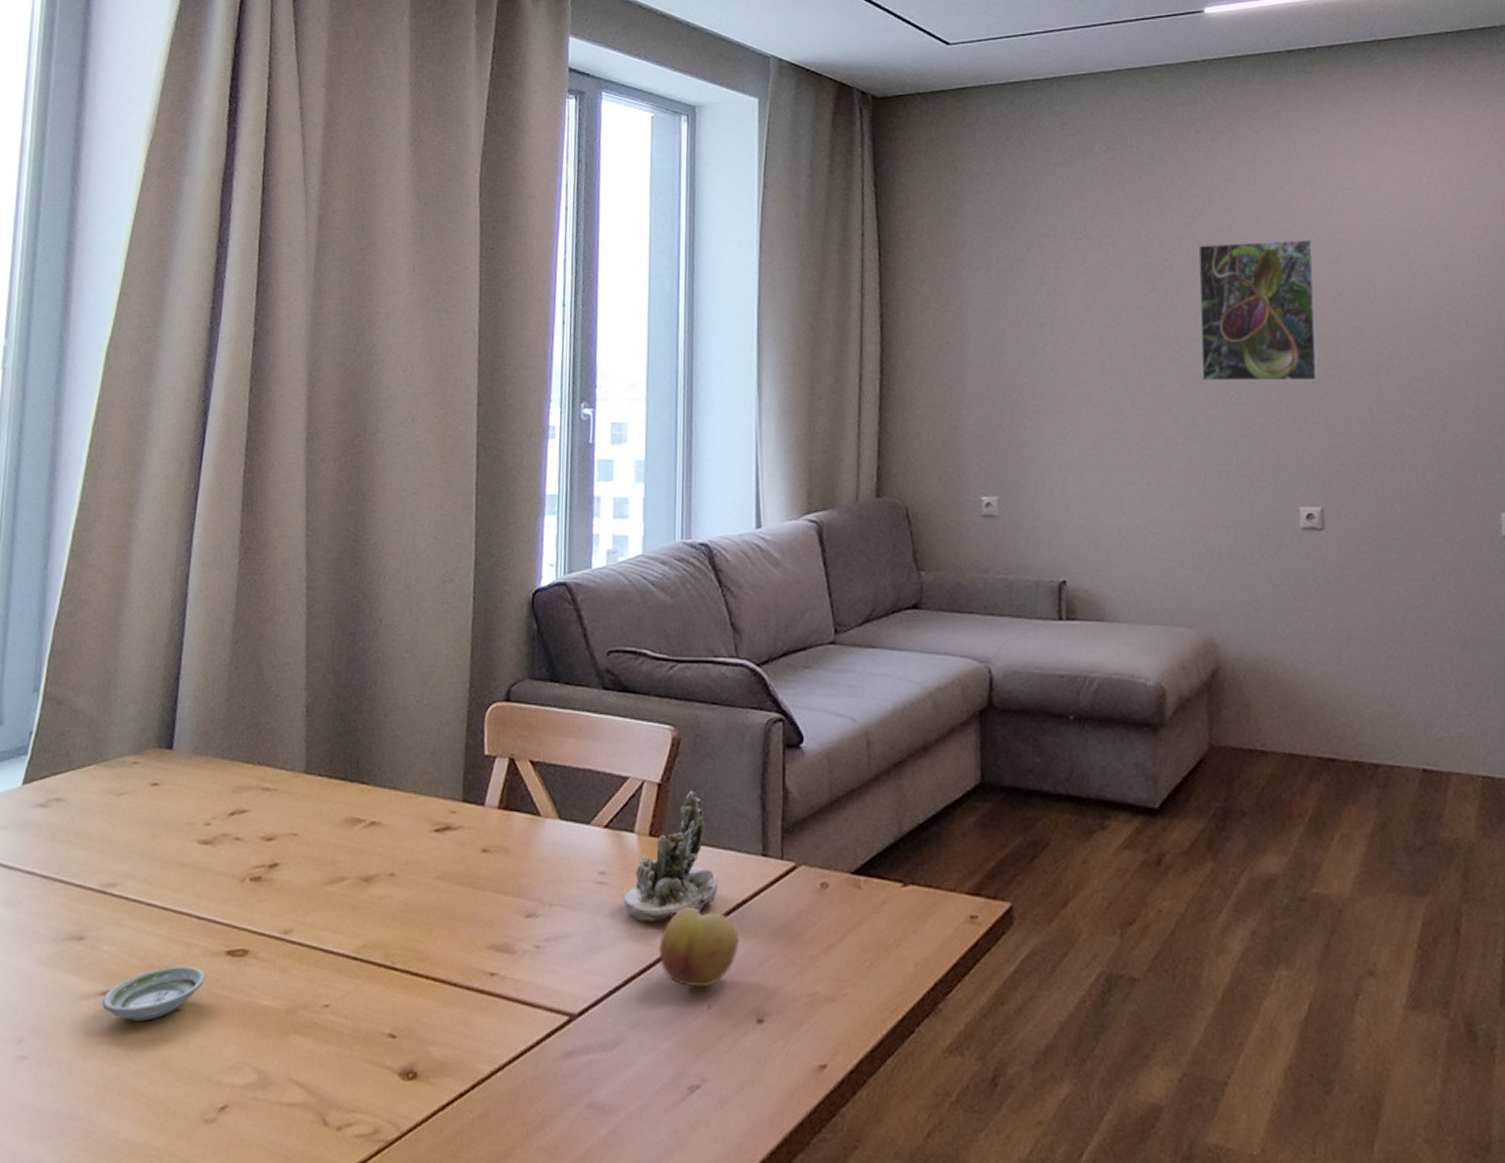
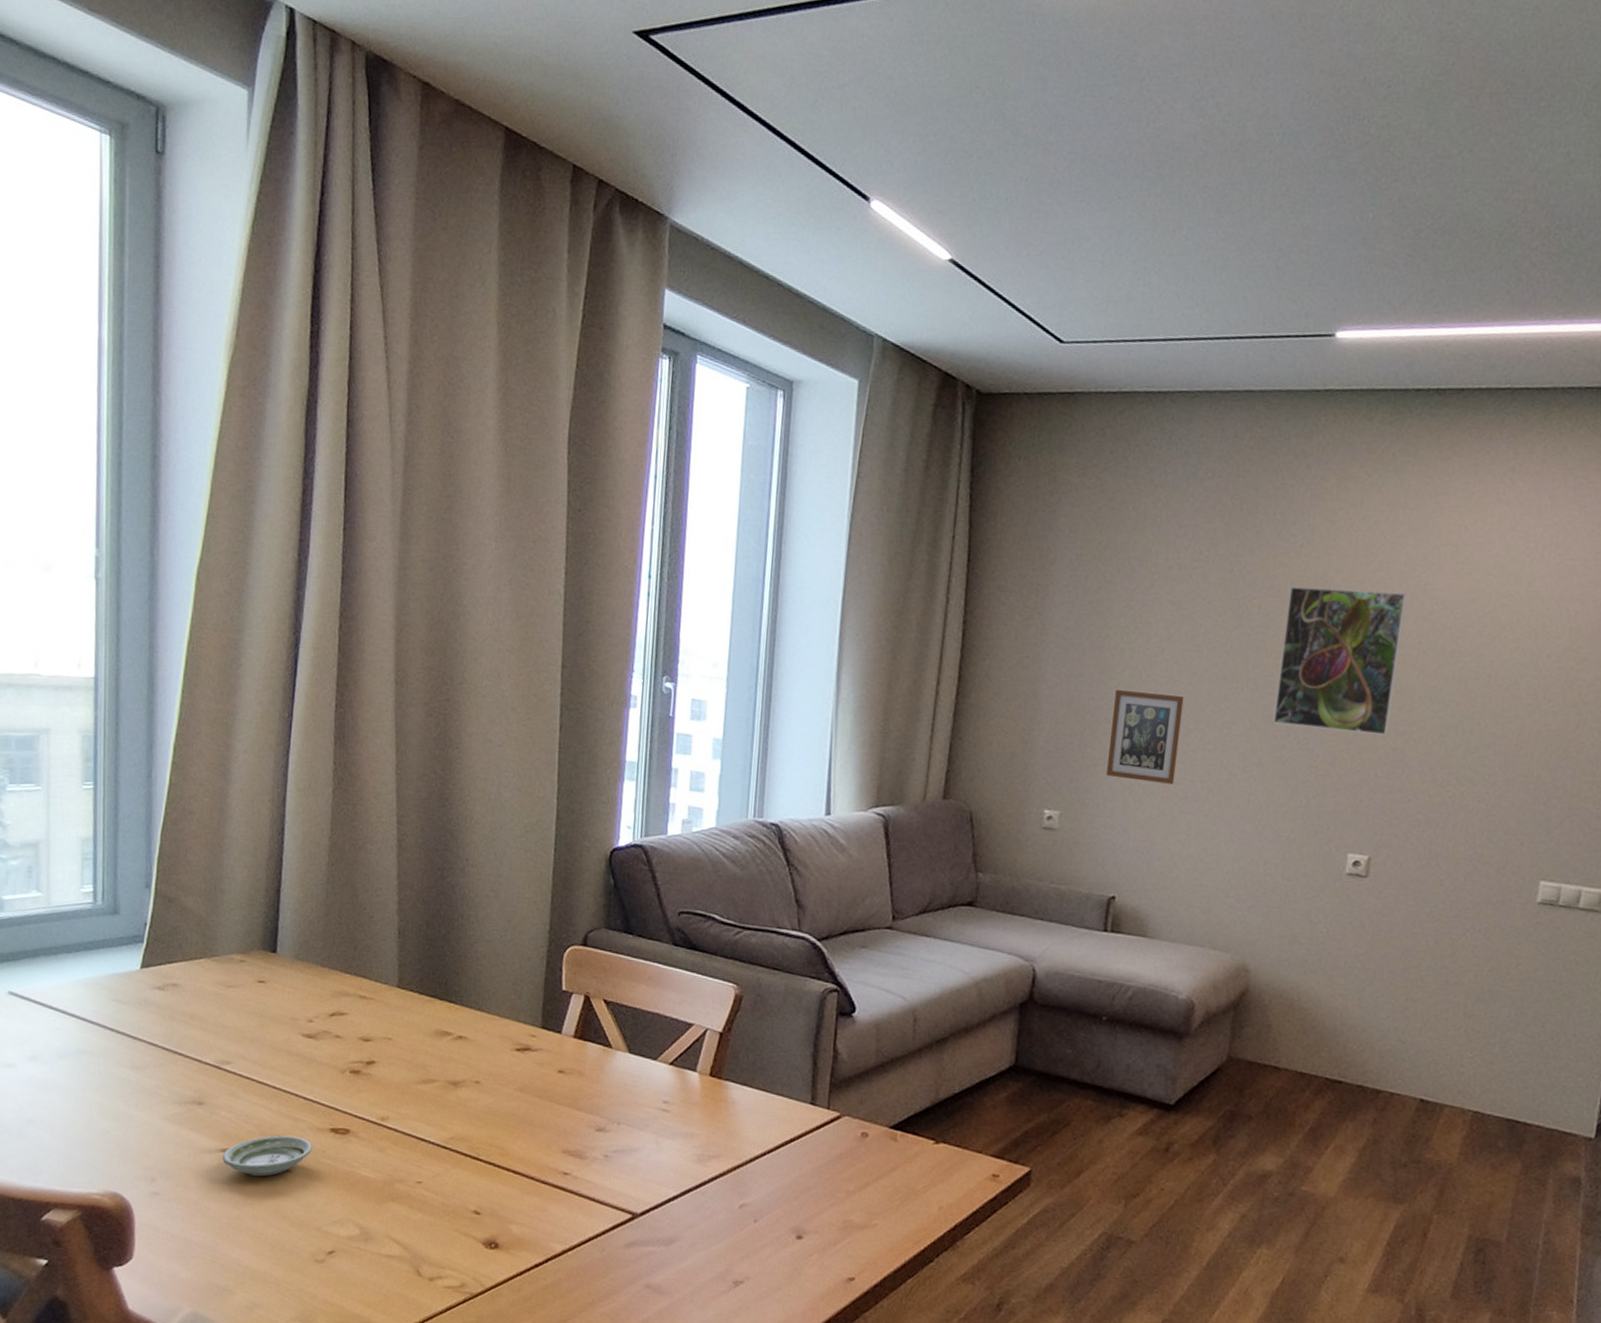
succulent planter: present [623,790,719,922] -> none [684,1041,770,1147]
fruit: present [659,908,739,988] -> none [713,1139,785,1205]
picture frame: none [1040,365,1111,455] -> present [1107,690,1184,784]

